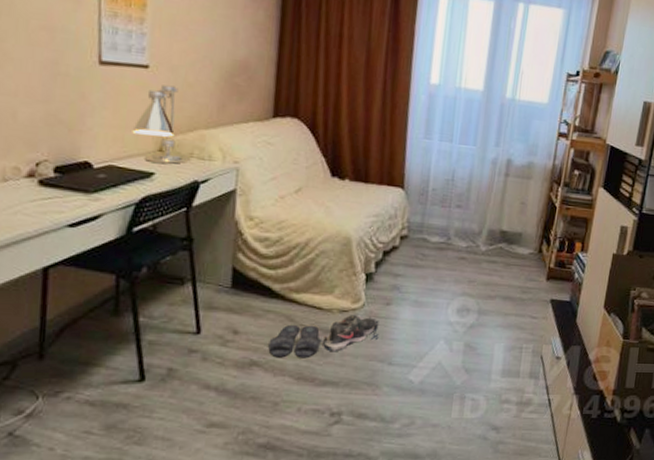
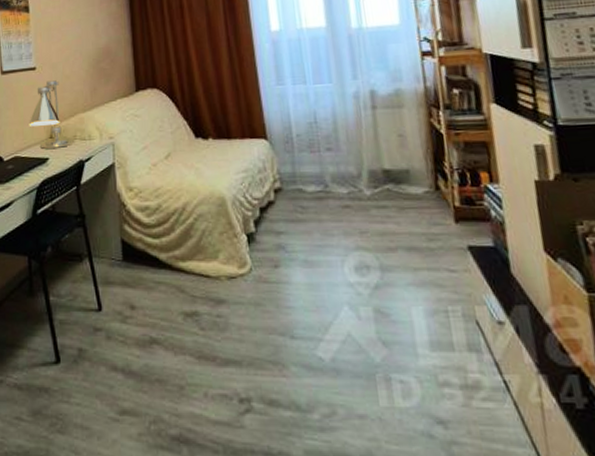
slippers: present [268,324,322,359] -> none [164,295,216,334]
athletic shoe: present [321,314,379,352] -> none [216,280,274,325]

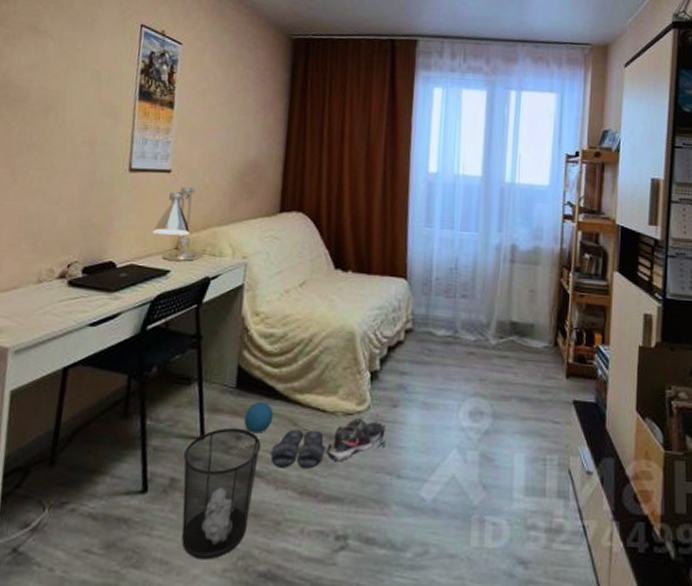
waste bin: none [86,298,155,425] -> present [181,427,261,560]
ball: none [134,271,161,303] -> present [244,401,274,434]
slippers: none [164,295,216,334] -> present [271,429,326,469]
athletic shoe: none [216,280,274,325] -> present [326,417,386,462]

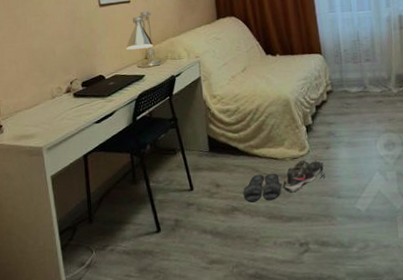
waste bin: present [181,427,261,560] -> none [180,179,236,272]
ball: present [244,401,274,434] -> none [219,158,240,182]

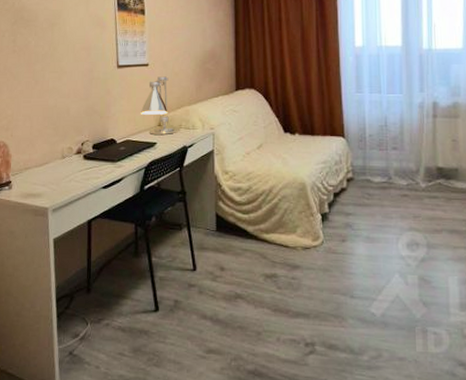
slippers: present [243,172,282,203] -> none [249,261,291,292]
athletic shoe: present [282,159,326,193] -> none [291,250,339,286]

